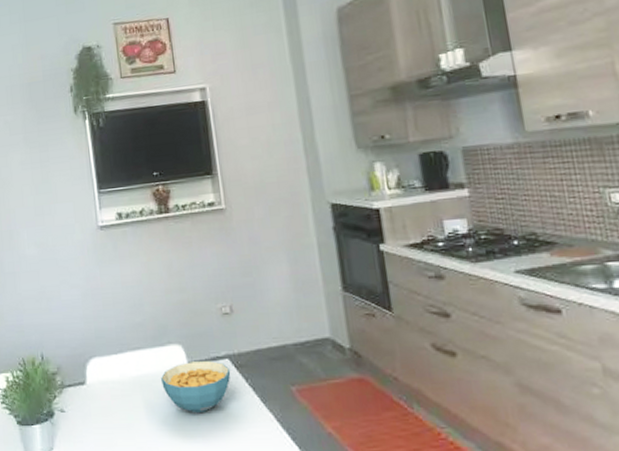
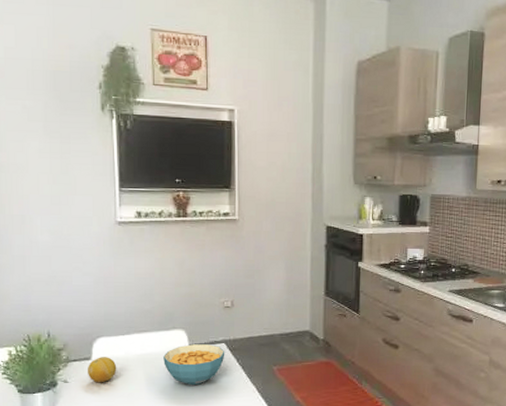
fruit: none [83,380,113,412] -> present [88,357,117,383]

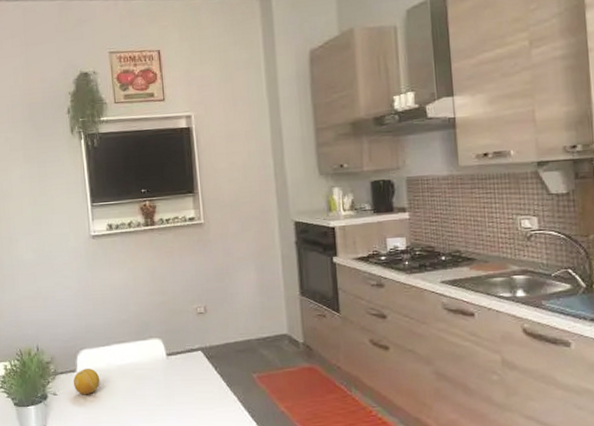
cereal bowl: present [163,344,225,386] -> none [142,353,203,396]

